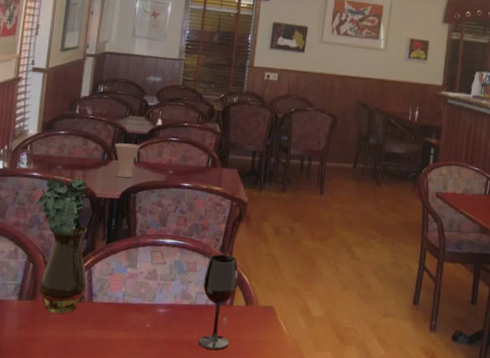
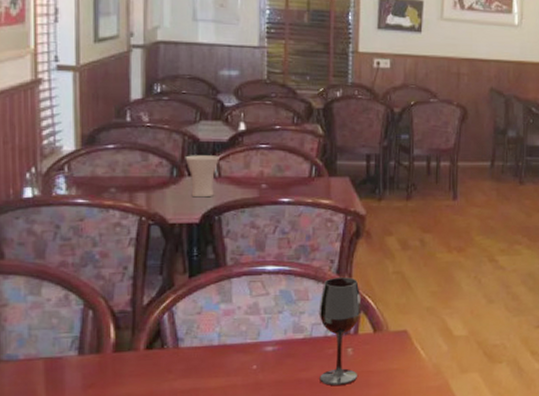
vase: present [38,171,88,313] -> none [89,196,169,365]

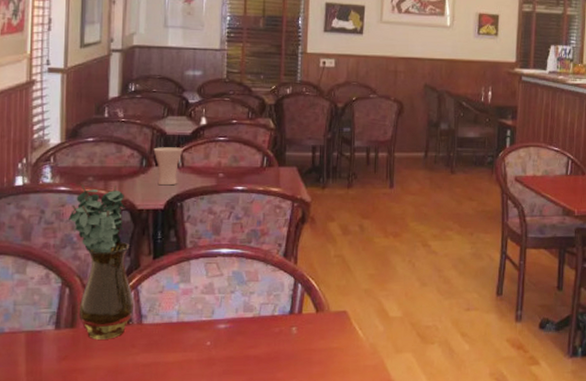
vase: none [89,196,169,365] -> present [69,184,135,340]
wine glass: present [318,277,362,386] -> none [266,260,306,363]

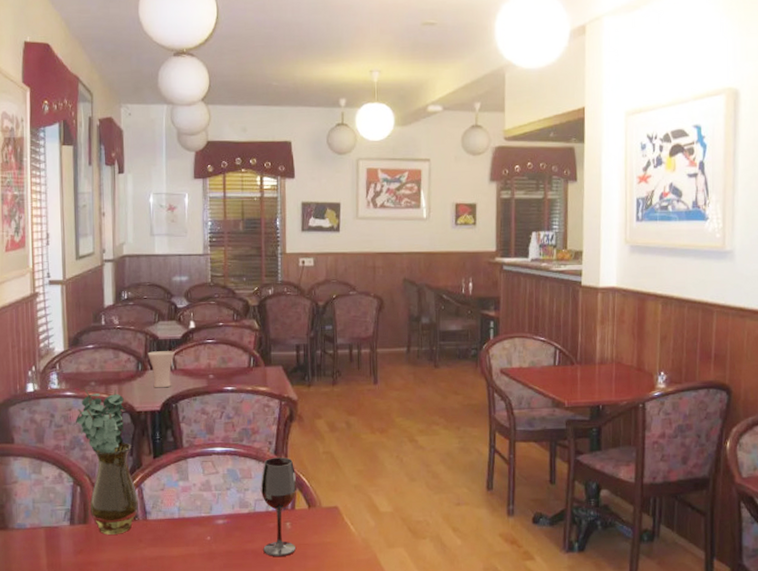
wine glass: none [266,260,306,363] -> present [260,457,297,557]

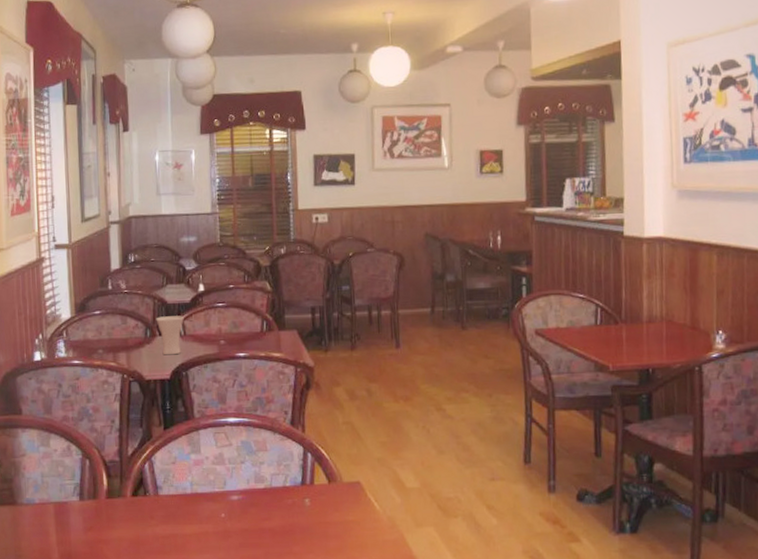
vase: present [76,389,139,535] -> none [84,357,150,511]
wine glass: present [260,457,297,557] -> none [276,428,317,537]

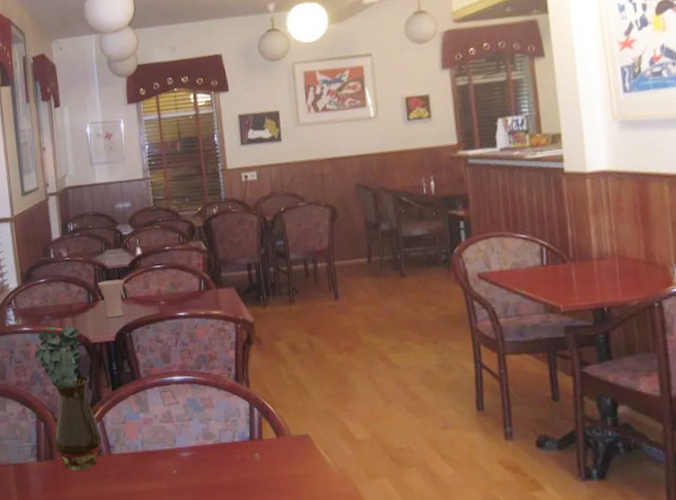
vase: none [84,357,150,511] -> present [34,322,102,471]

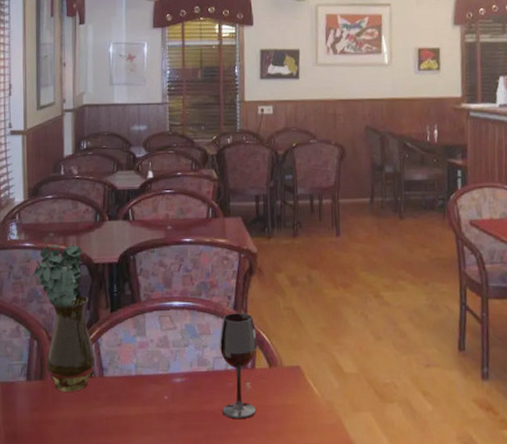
cup: present [97,279,124,318] -> none [106,201,133,240]
wine glass: none [223,383,268,491] -> present [219,313,257,420]

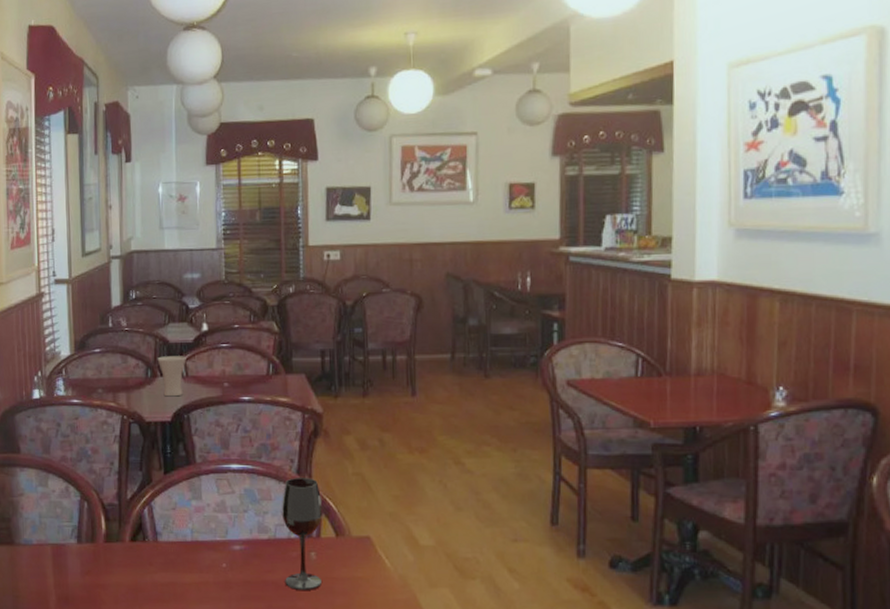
vase: present [34,240,96,392] -> none [83,396,149,556]
cup: none [106,201,133,240] -> present [157,356,186,397]

